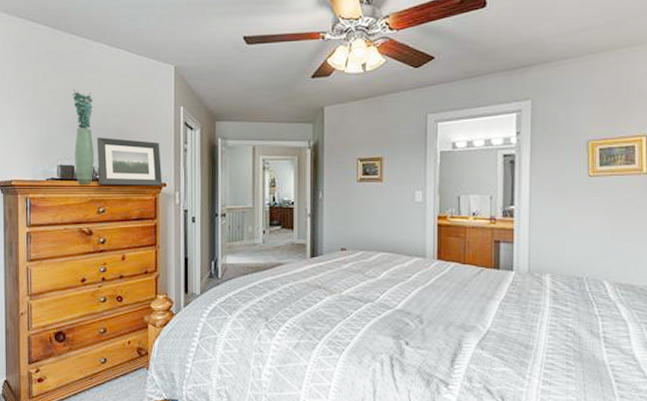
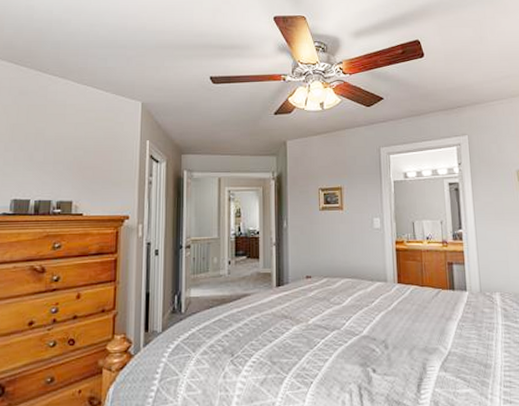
vase: present [72,88,94,186] -> none [30,122,55,221]
picture frame: present [96,137,163,187] -> none [55,170,126,220]

